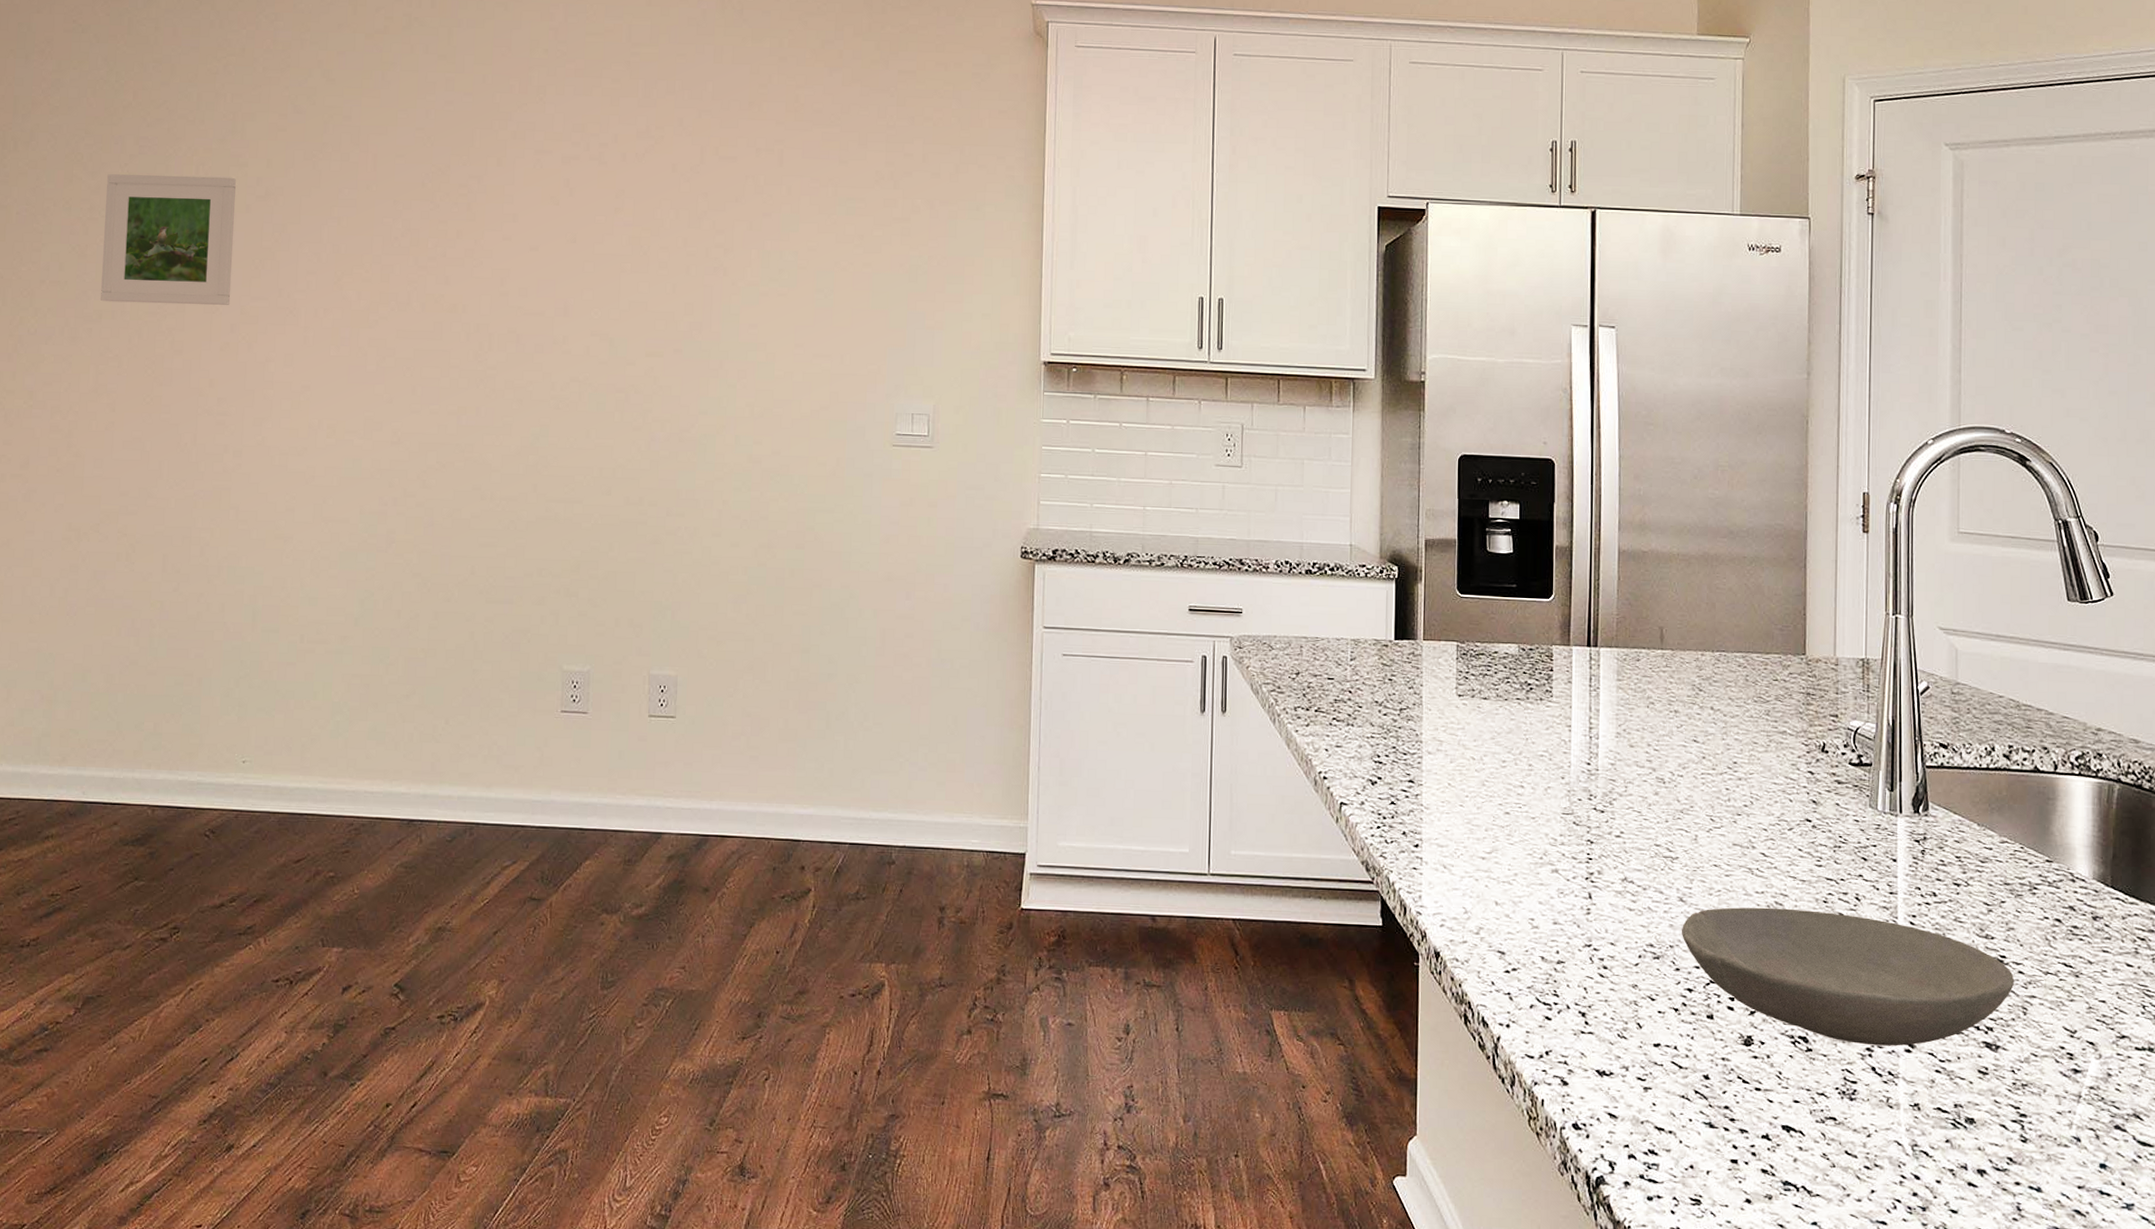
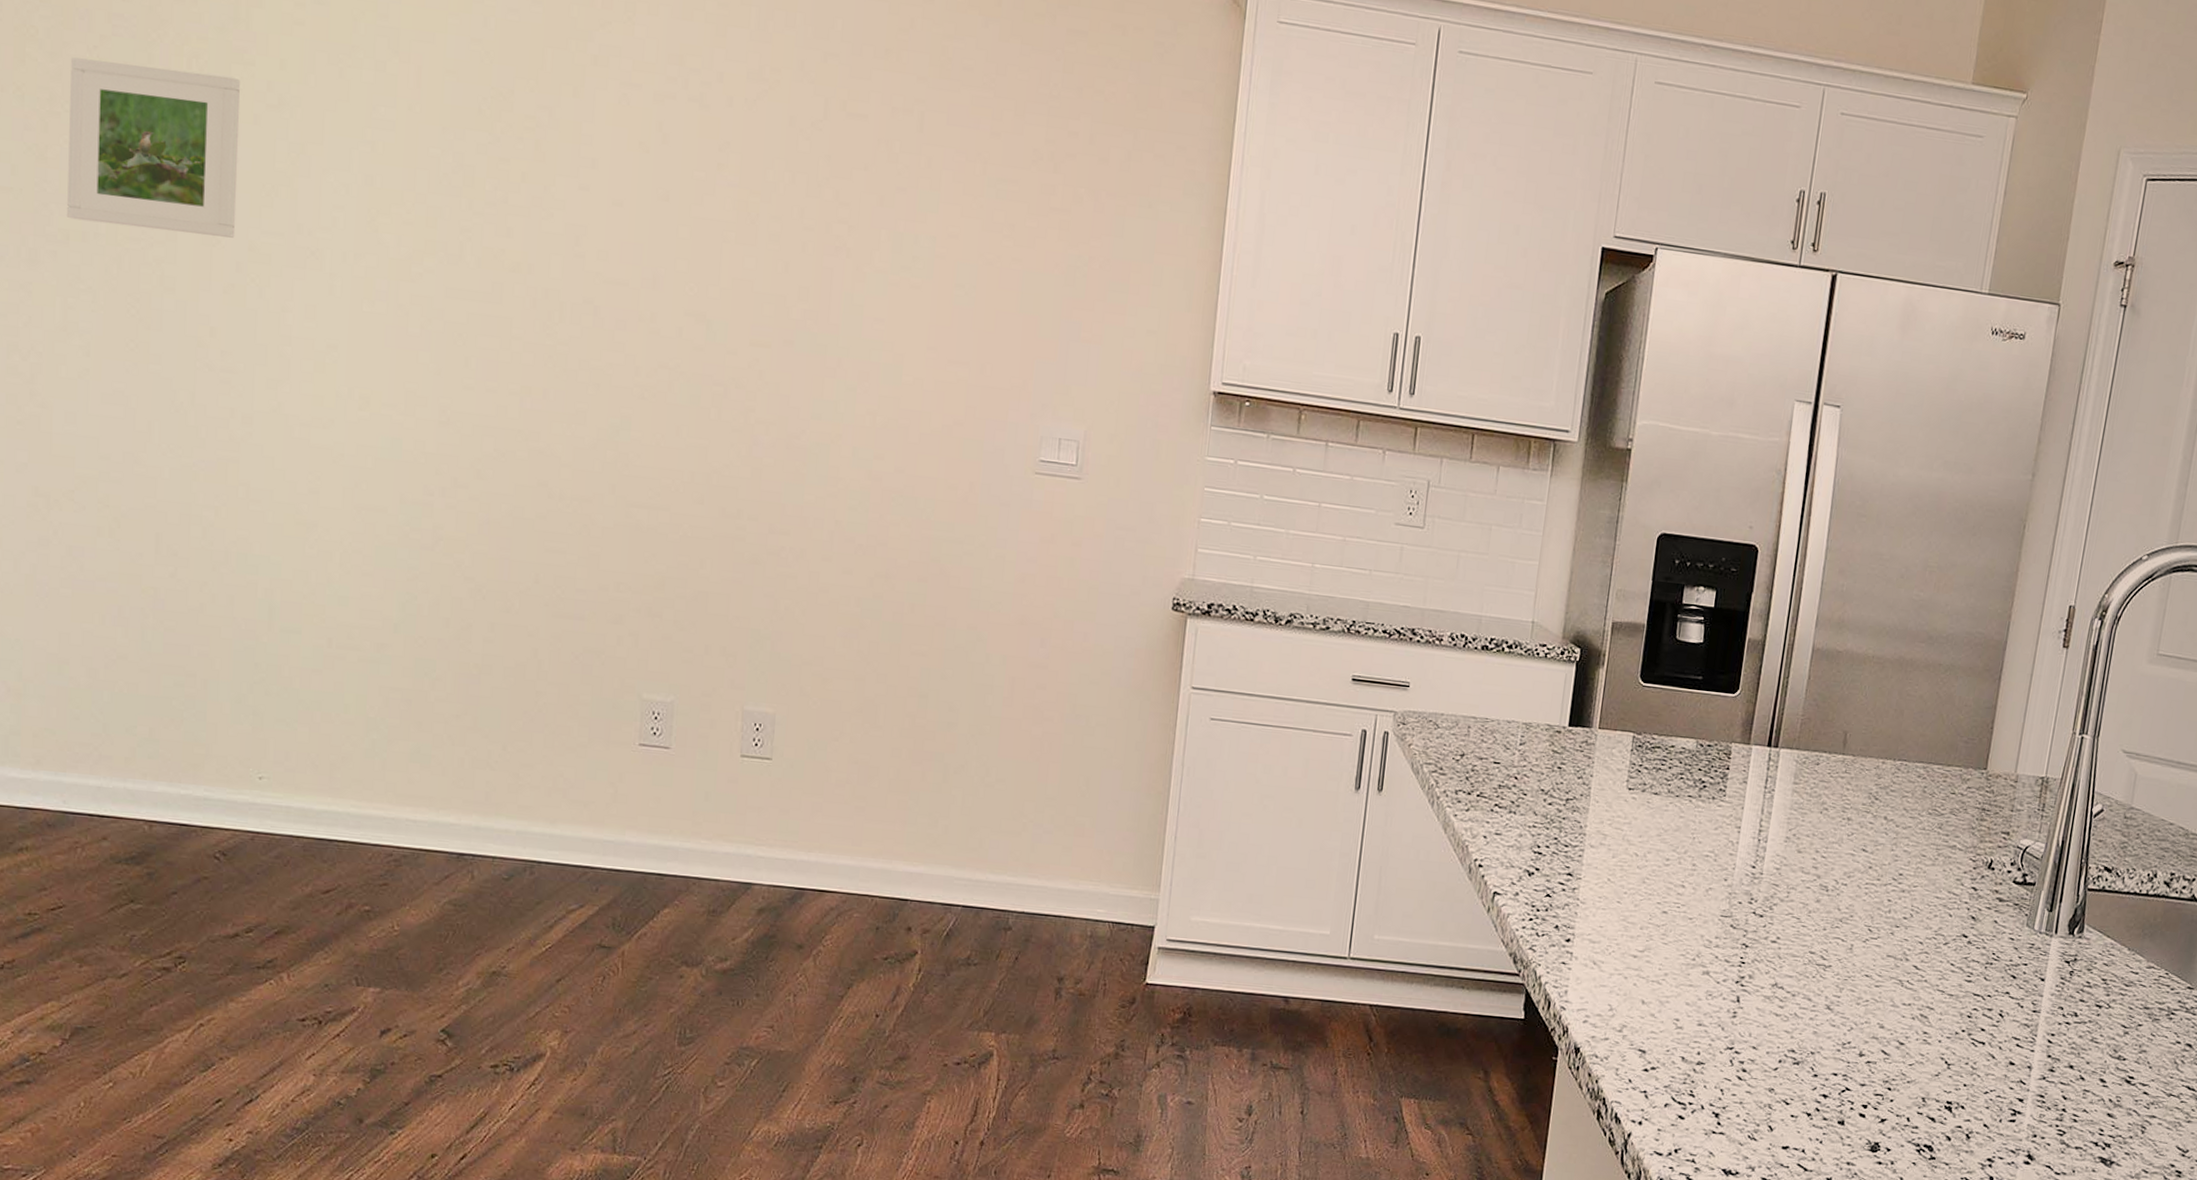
bowl: present [1681,907,2014,1046] -> none [1824,1017,2139,1158]

